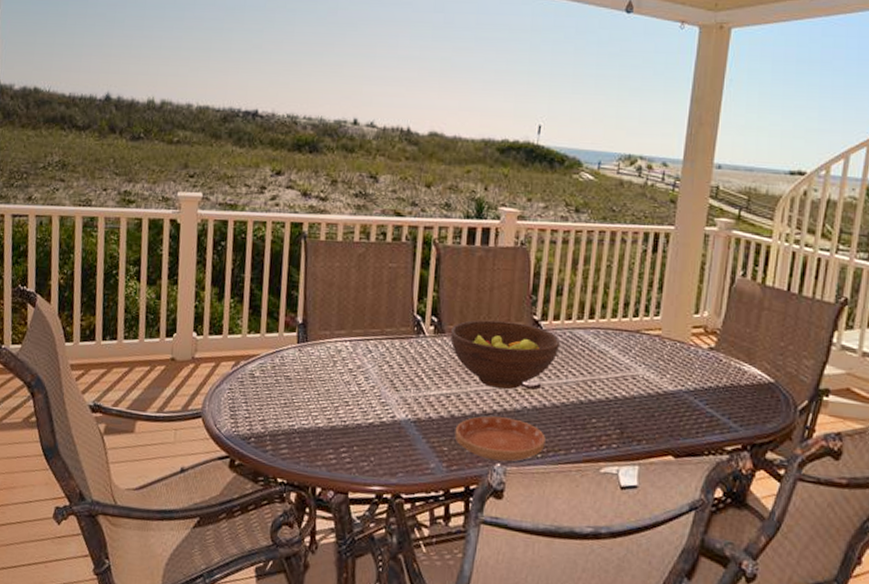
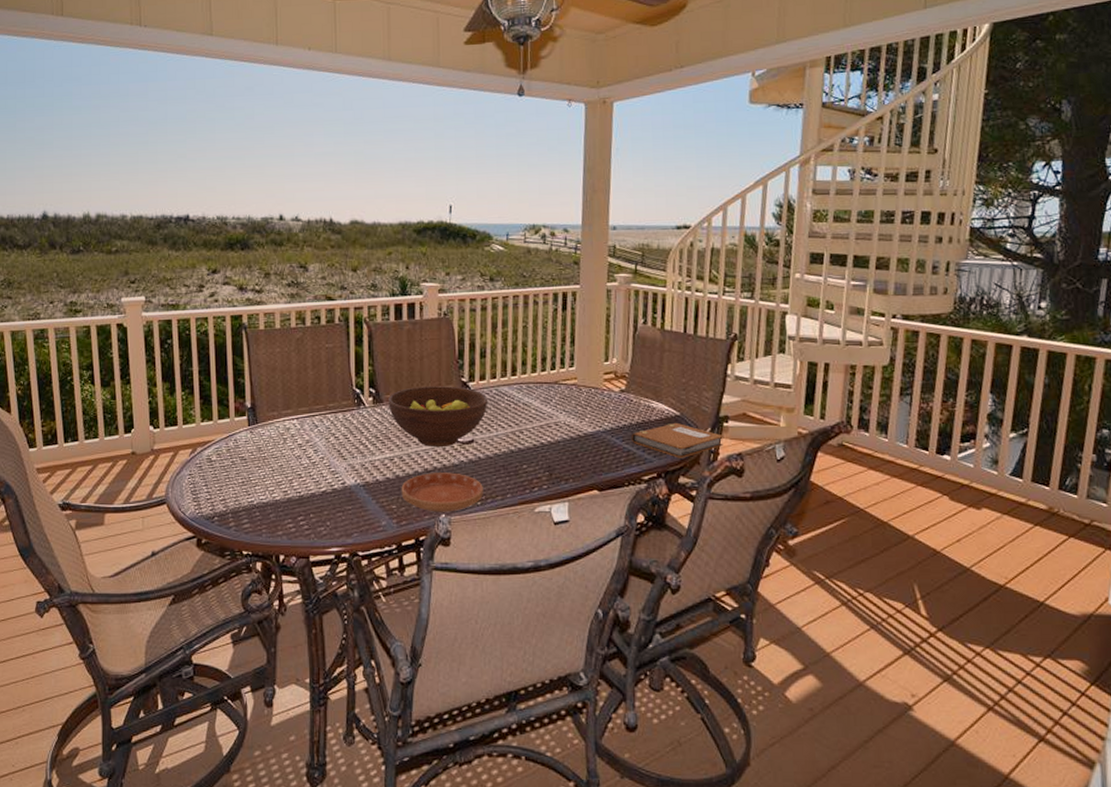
notebook: none [715,390,823,431] -> present [630,422,724,458]

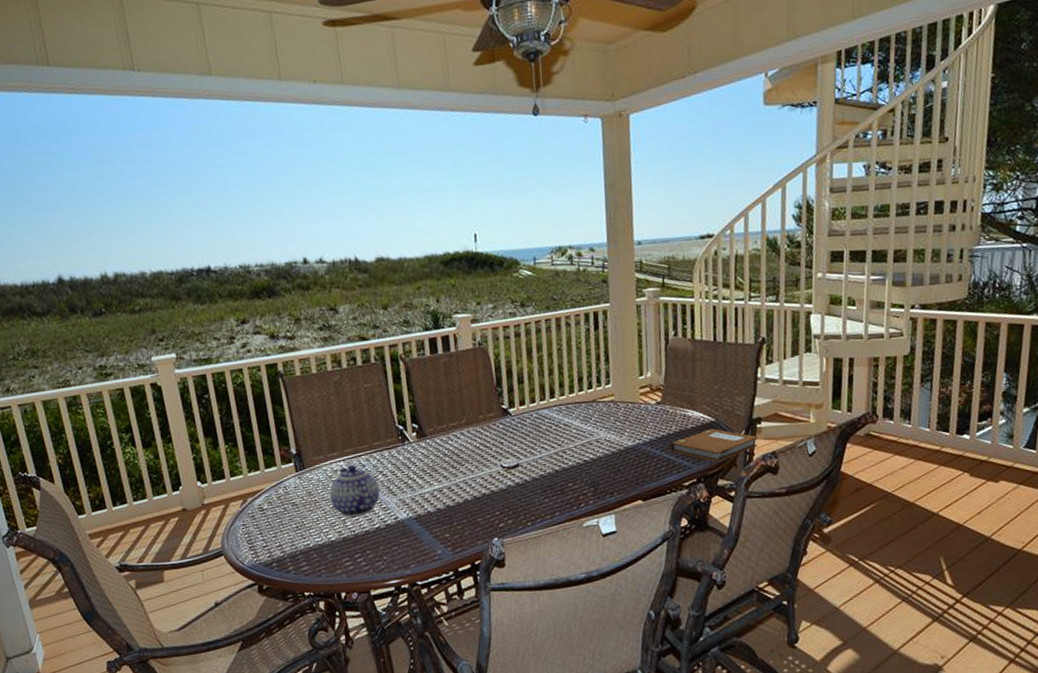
teapot: none [279,424,330,477] -> present [329,465,380,517]
fruit bowl: present [388,386,488,448] -> none [432,414,530,475]
saucer: present [401,472,483,512] -> none [452,497,533,537]

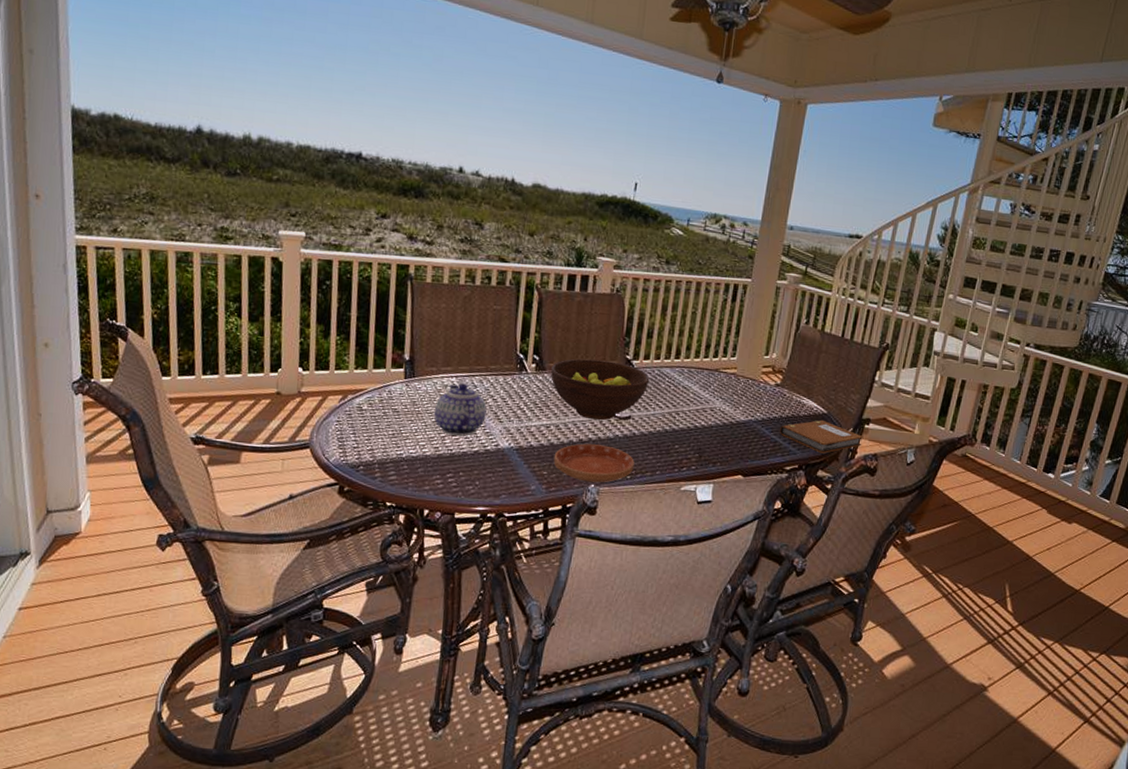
fruit bowl: none [432,414,530,475] -> present [551,358,650,421]
saucer: none [452,497,533,537] -> present [553,443,635,483]

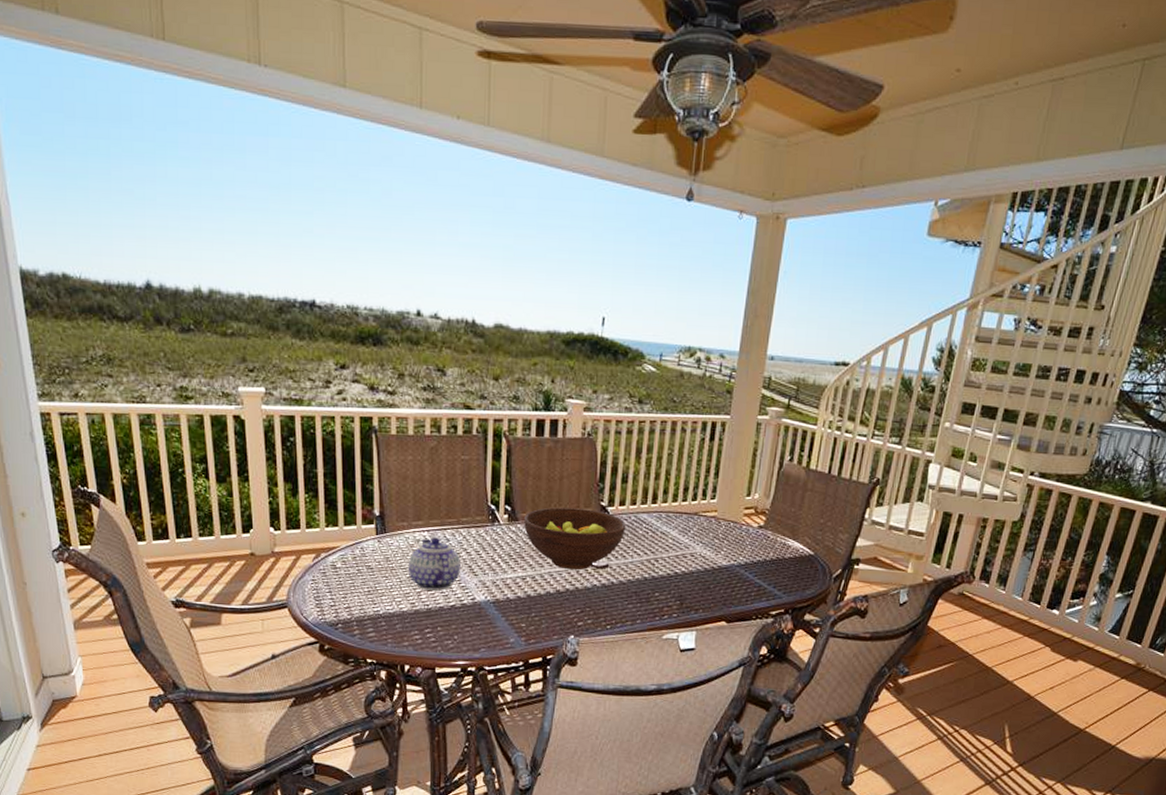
saucer: present [553,443,635,483] -> none [531,594,614,634]
notebook: present [779,419,864,454] -> none [763,561,853,597]

